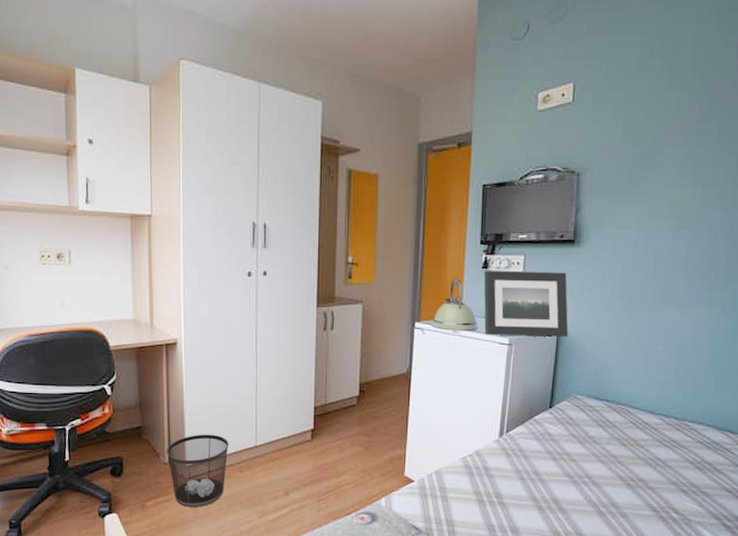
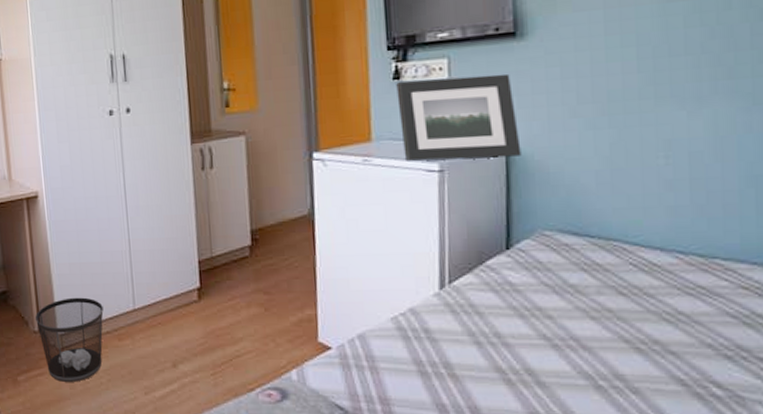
kettle: present [431,277,478,331] -> none [333,93,396,160]

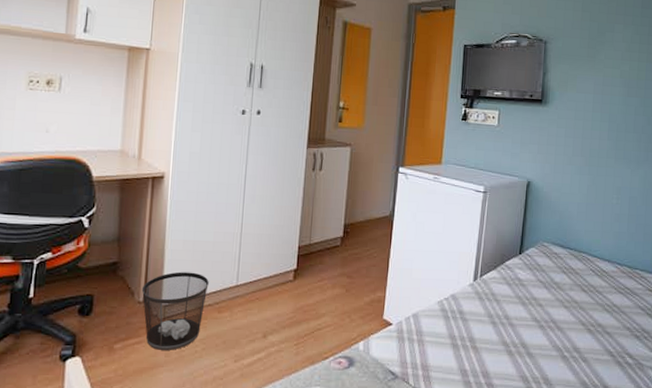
picture frame: present [396,73,522,161] -> none [462,122,537,187]

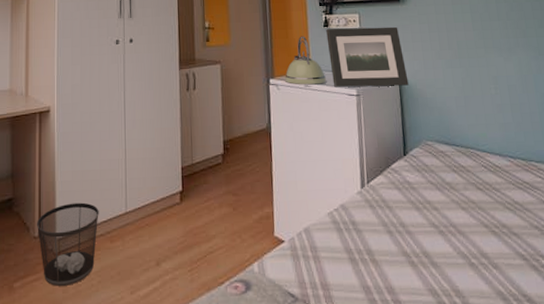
kettle: none [413,127,457,178] -> present [284,36,327,85]
picture frame: none [462,122,537,187] -> present [326,26,409,88]

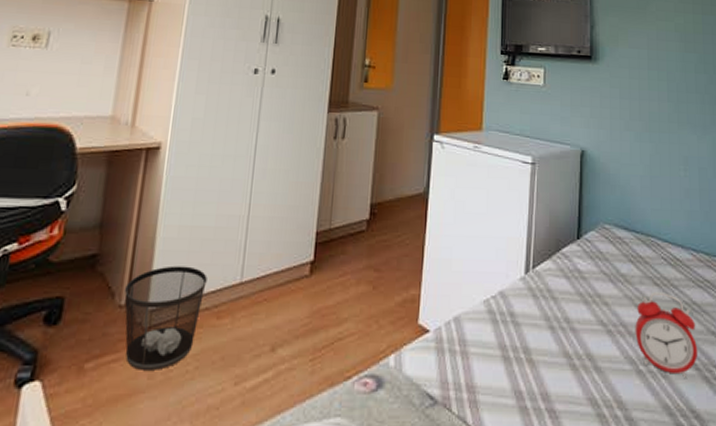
kettle: present [284,36,327,85] -> none [450,87,500,147]
picture frame: present [326,26,409,88] -> none [505,81,591,157]
alarm clock: none [463,195,524,267] -> present [635,292,698,378]

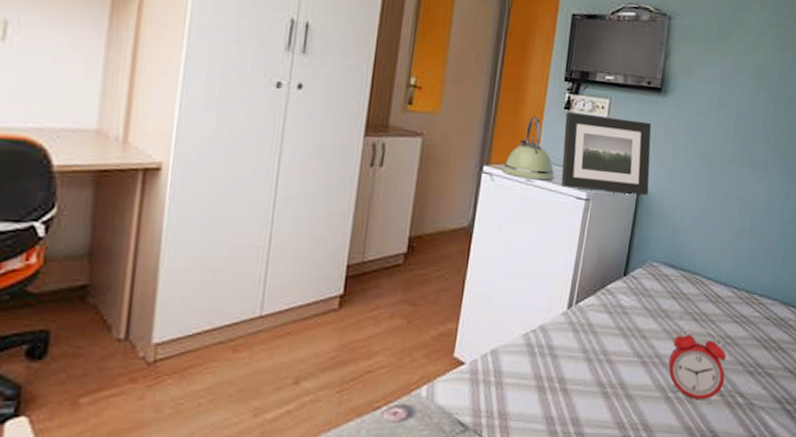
waste bin: present [124,266,207,370] -> none [122,298,222,404]
kettle: none [450,87,500,147] -> present [501,116,555,181]
picture frame: none [505,81,591,157] -> present [560,111,652,195]

